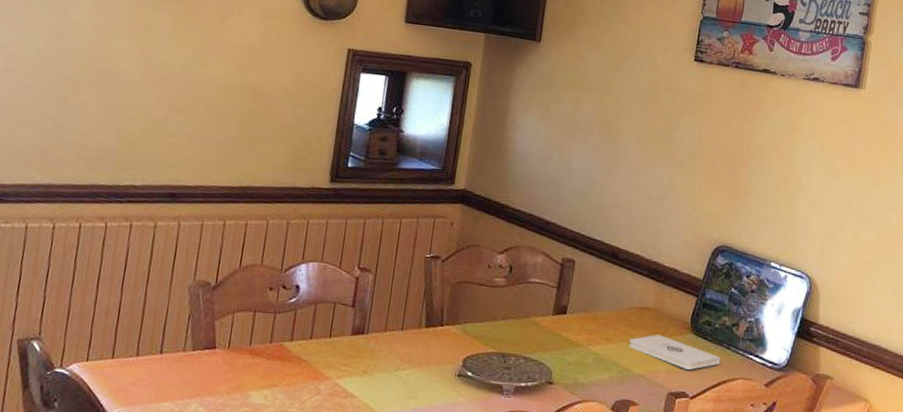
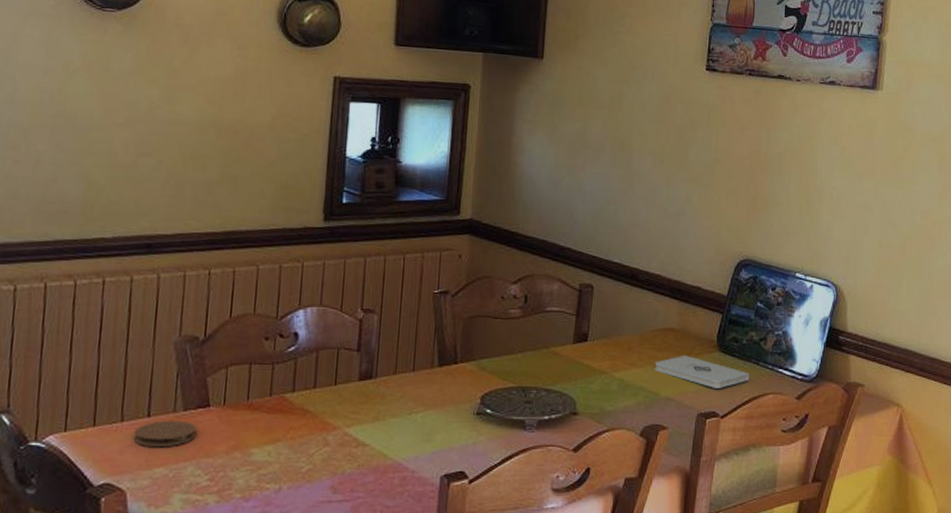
coaster: none [146,358,202,383] -> present [133,420,196,448]

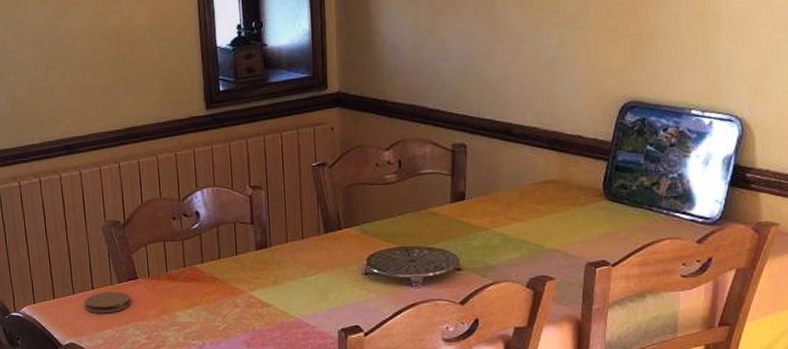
notepad: present [654,356,749,388] -> none [536,206,642,237]

